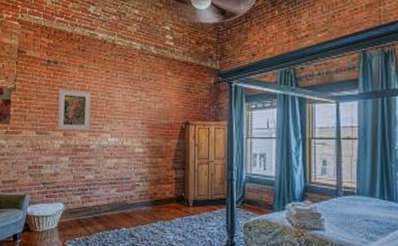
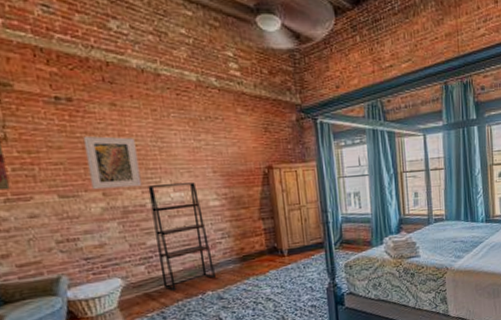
shelving unit: none [91,131,131,222] -> present [148,182,216,292]

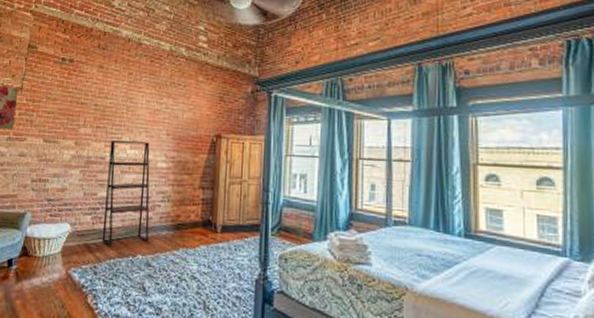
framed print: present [82,135,142,190] -> none [69,91,110,140]

